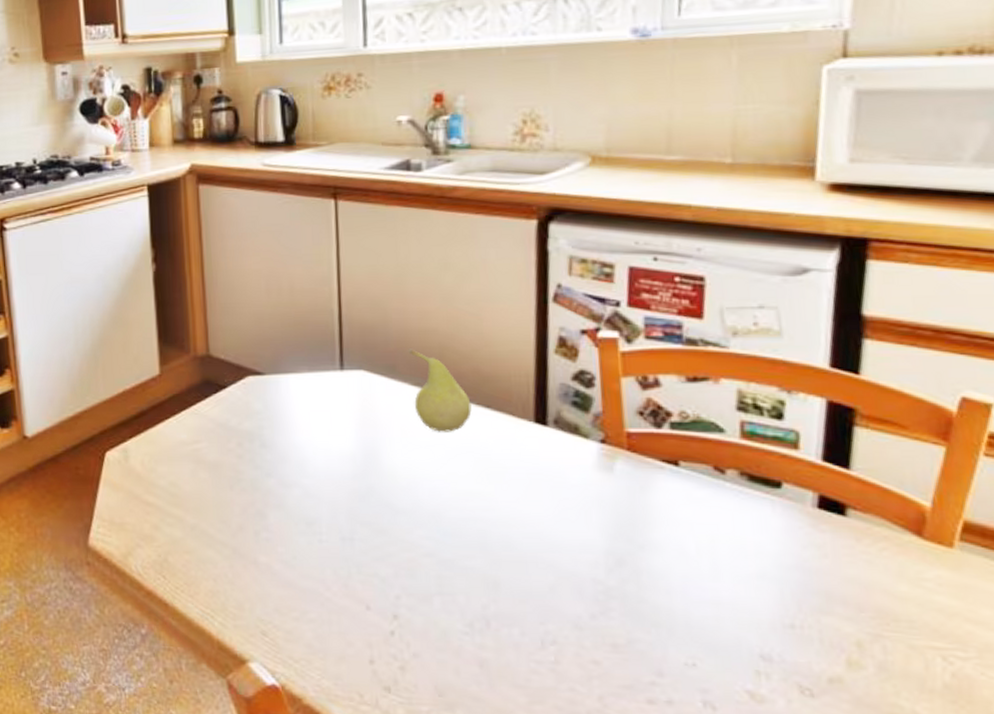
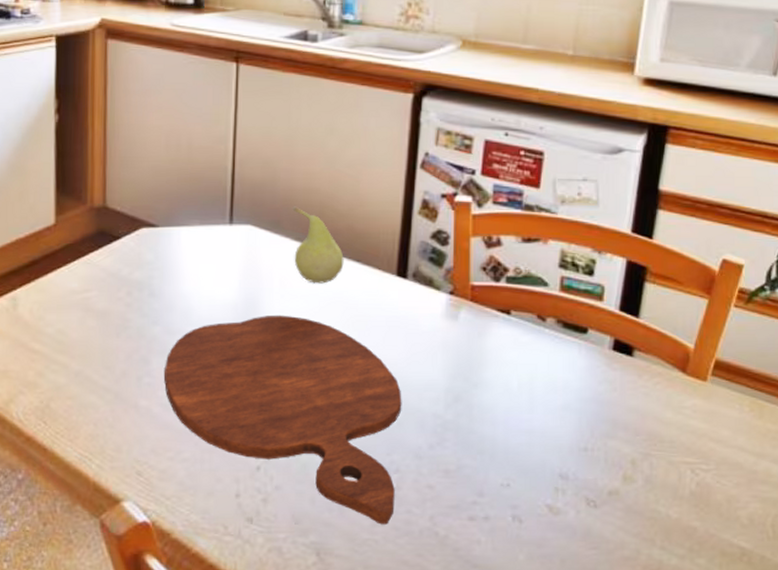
cutting board: none [282,466,555,703] -> present [164,315,402,525]

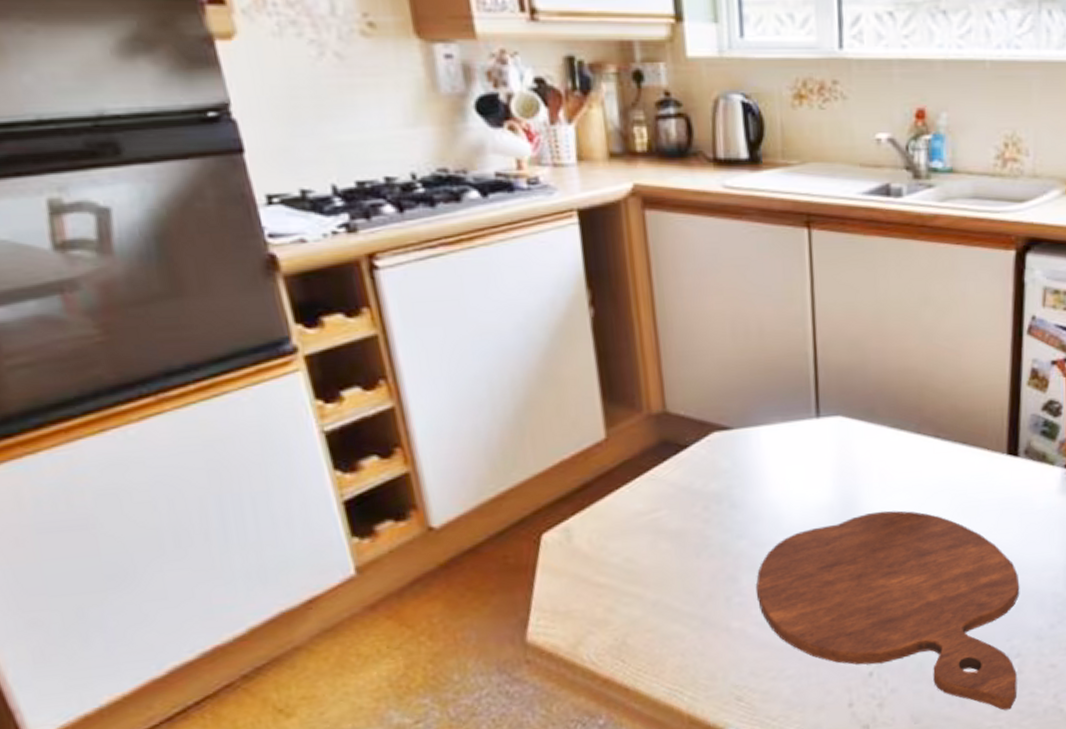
fruit: present [292,206,344,284] -> none [887,390,949,473]

